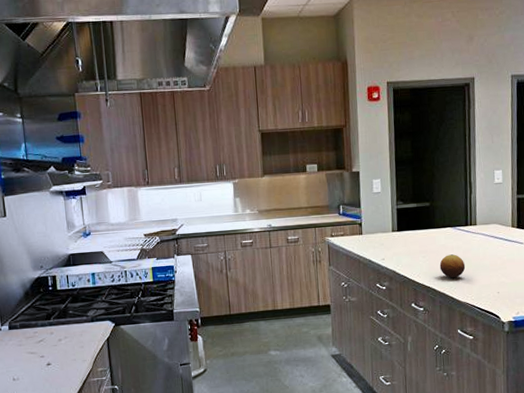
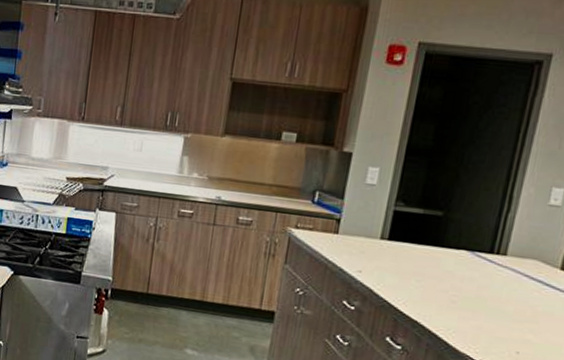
fruit: present [439,254,466,278] -> none [437,285,477,319]

